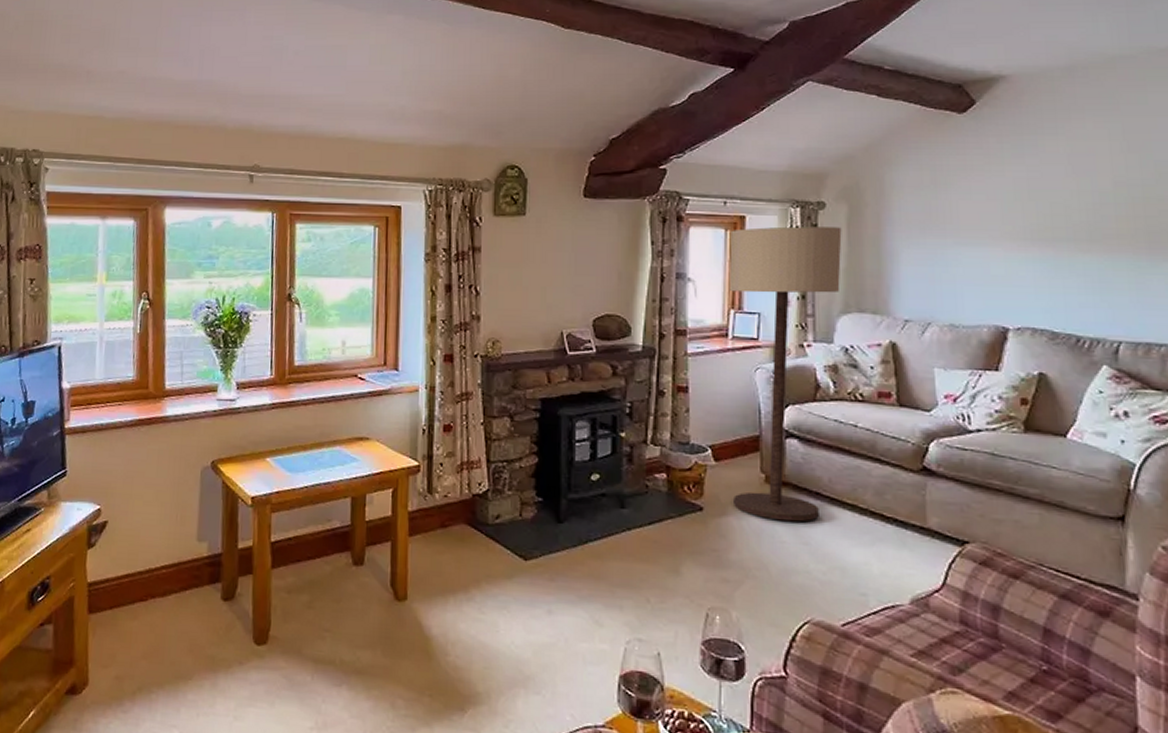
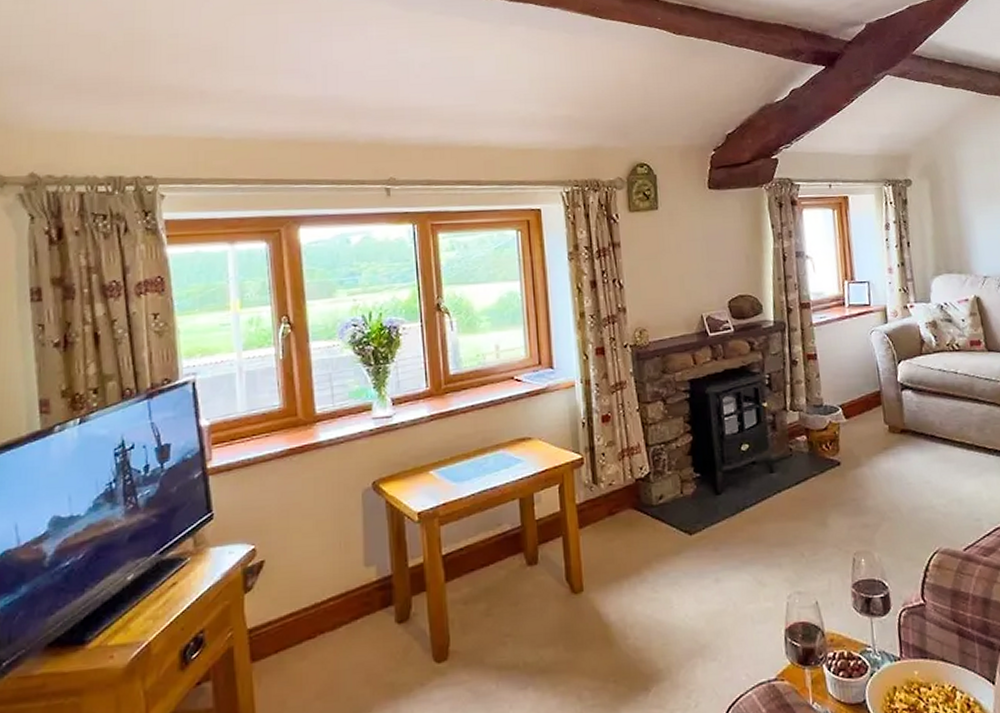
floor lamp: present [728,226,842,522] -> none [837,200,936,465]

